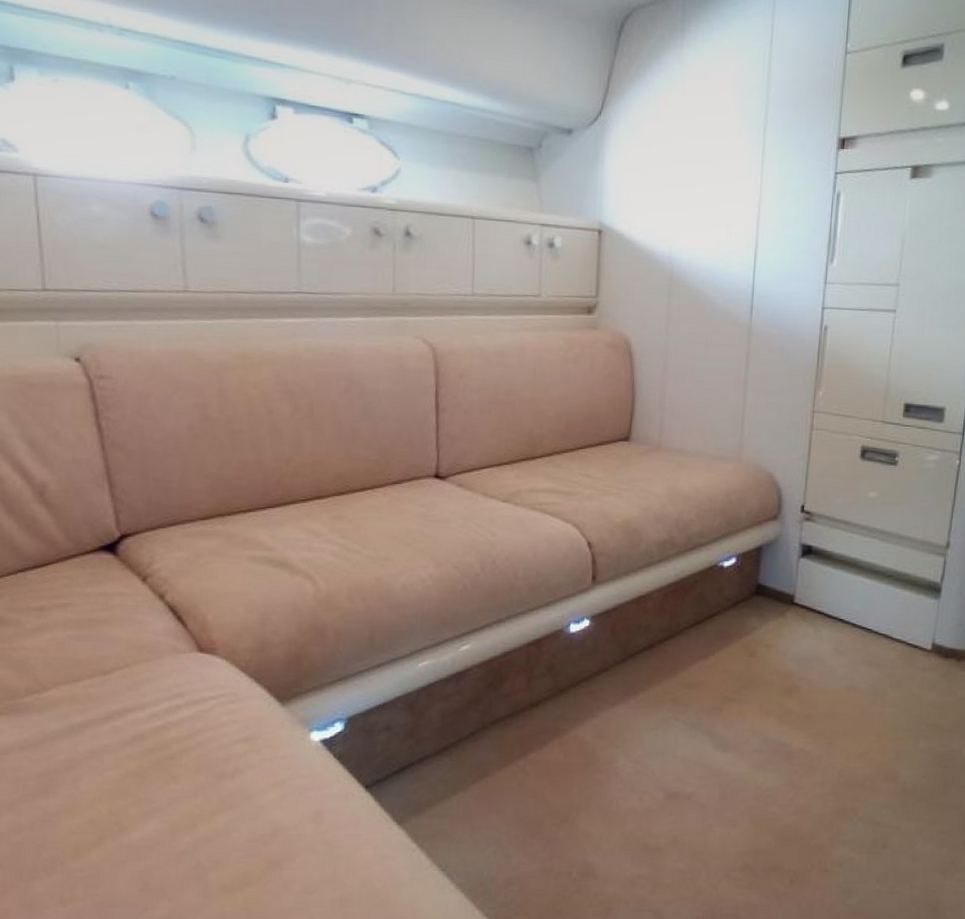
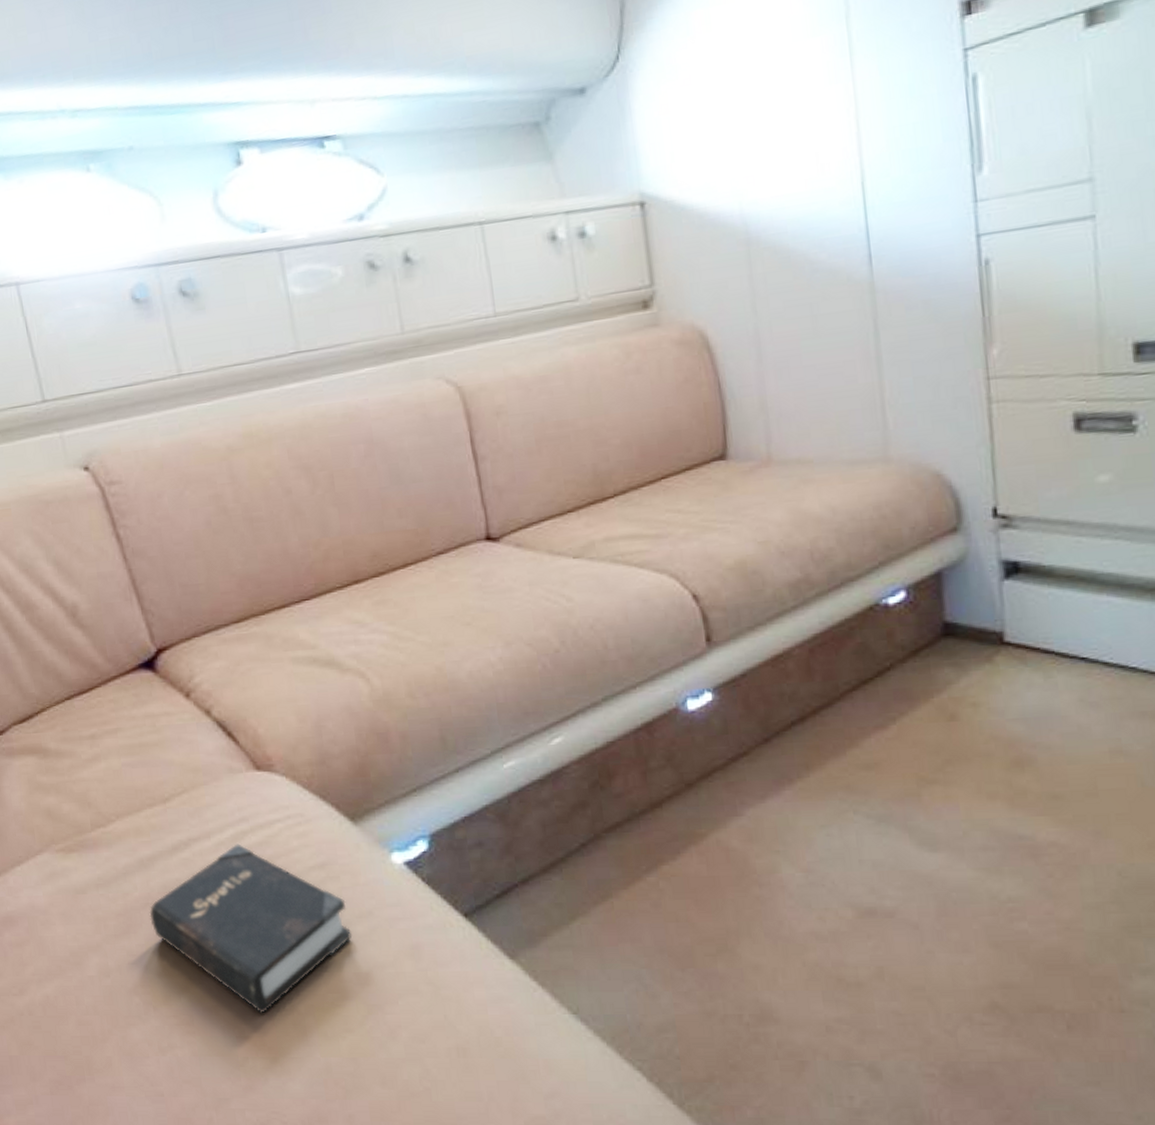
hardback book: none [71,716,264,869] -> present [149,844,353,1014]

